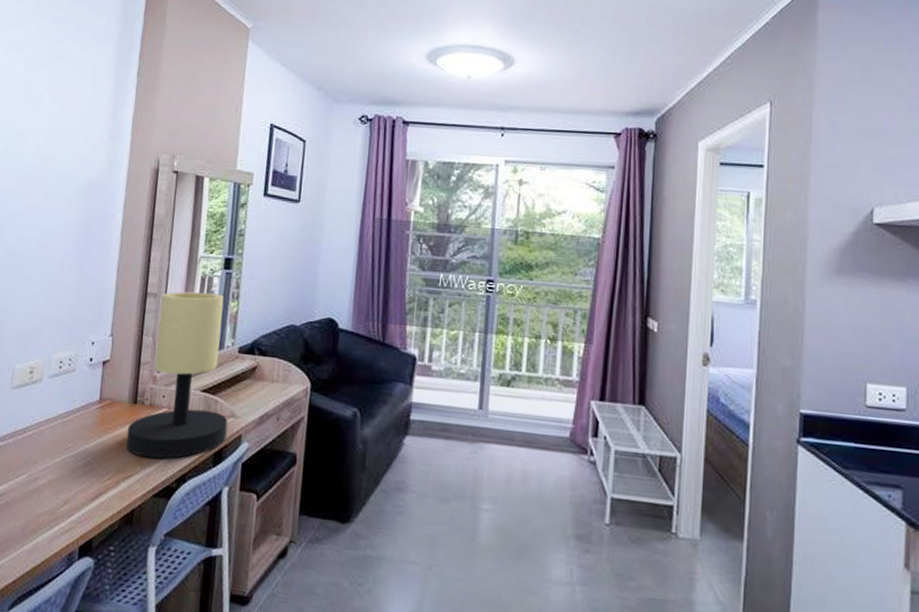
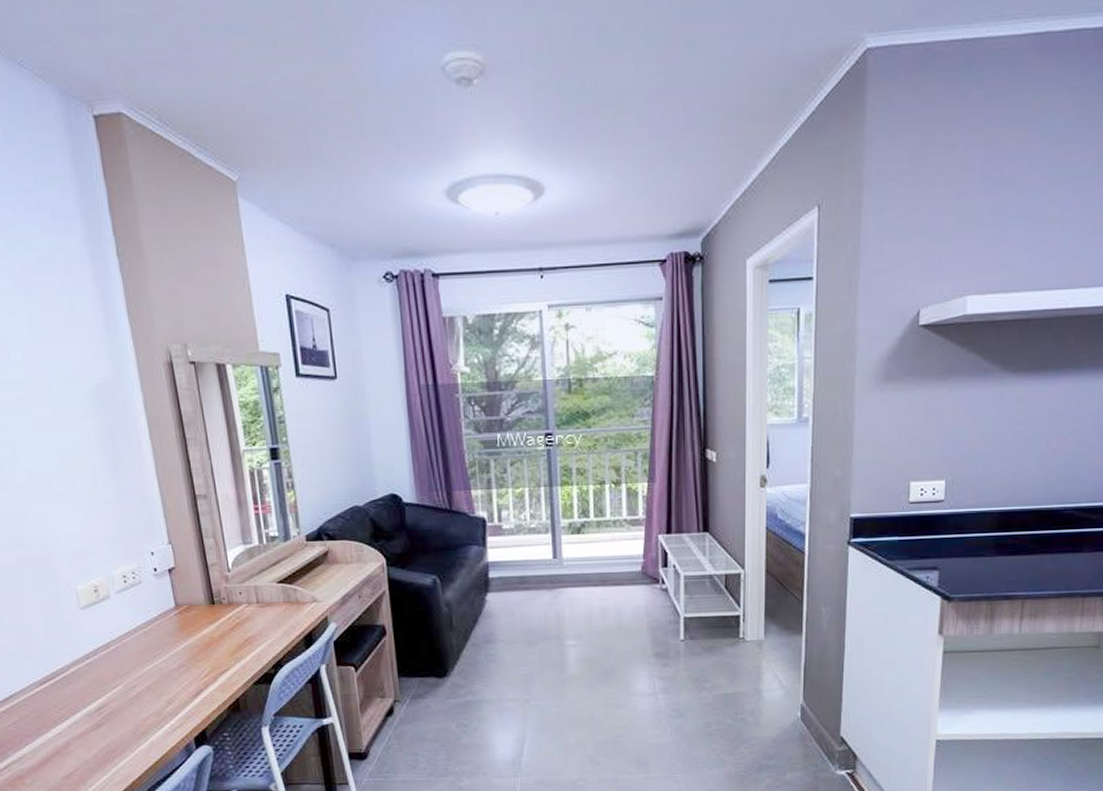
table lamp: present [126,291,228,459] -> none [211,486,313,652]

